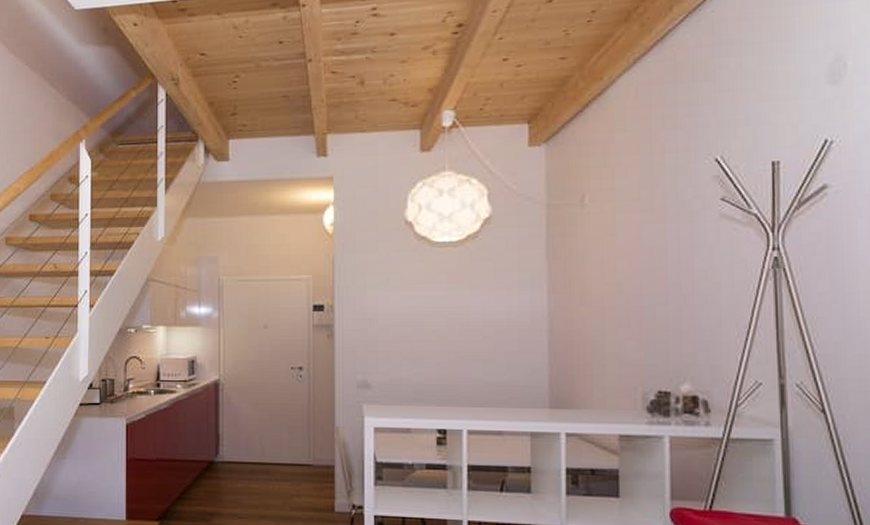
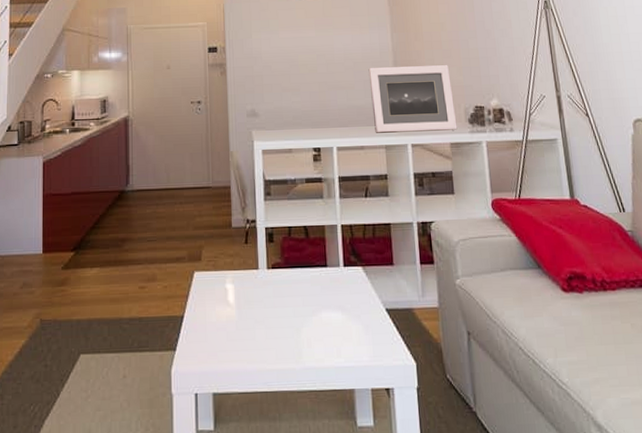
picture frame: none [514,336,631,419] -> present [368,65,458,133]

